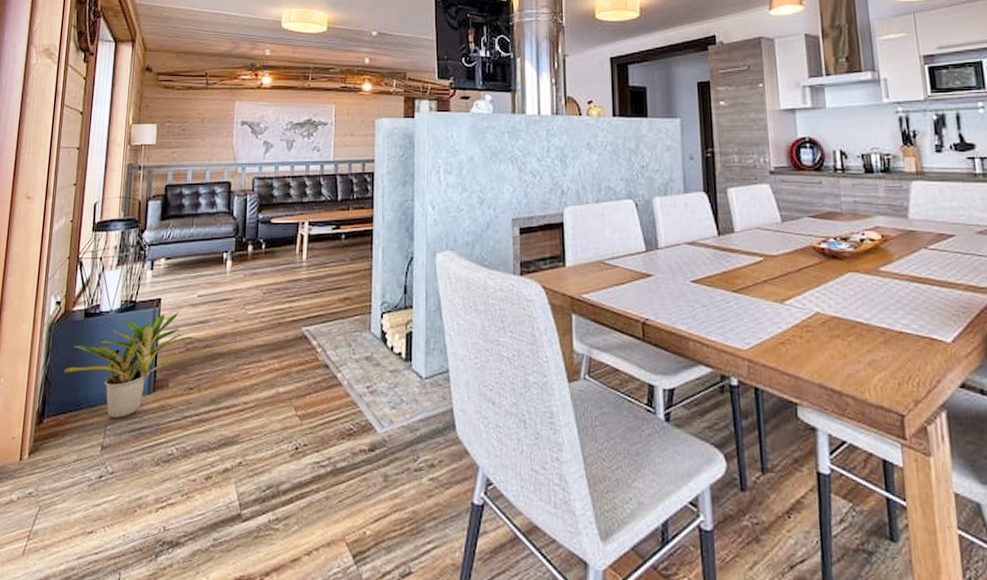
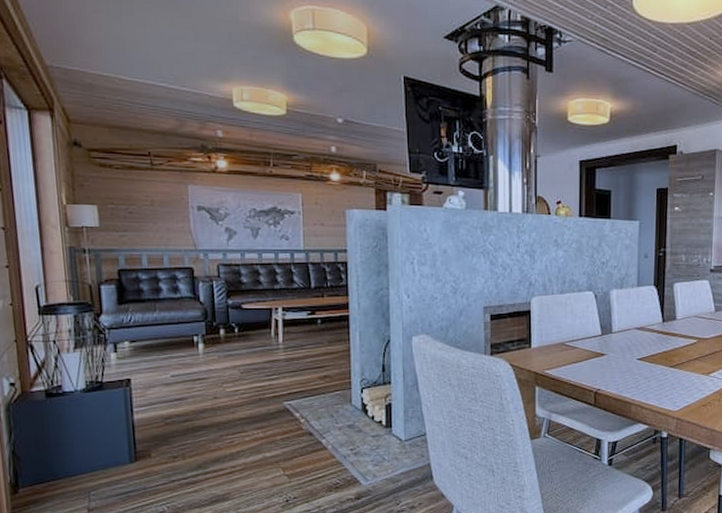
potted plant: present [64,311,199,418] -> none [32,390,178,485]

